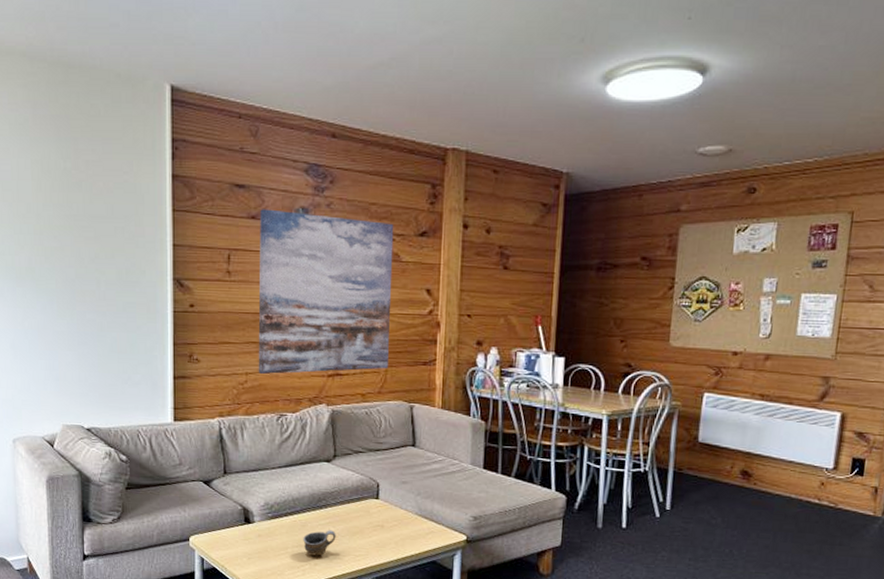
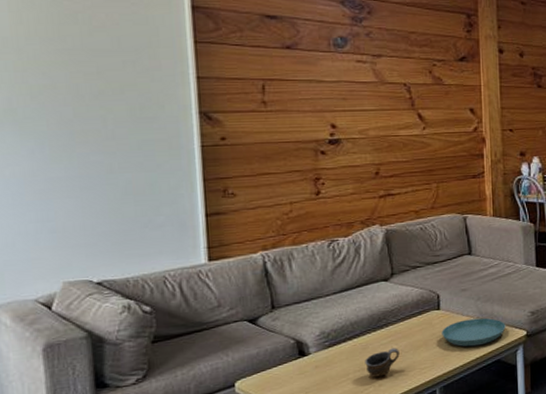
wall art: present [258,209,394,374] -> none [295,39,439,202]
saucer: none [378,513,445,543] -> present [442,318,506,347]

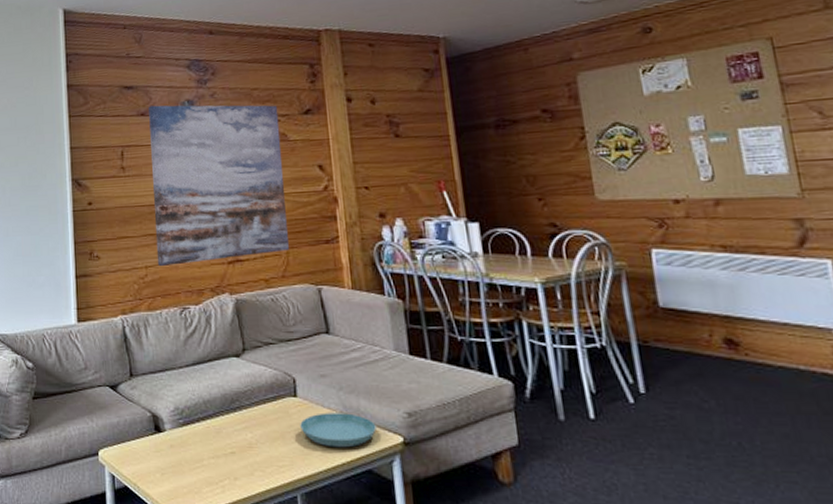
wall art: none [295,39,439,202] -> present [148,105,289,266]
cup: present [365,348,400,378] -> none [219,436,255,468]

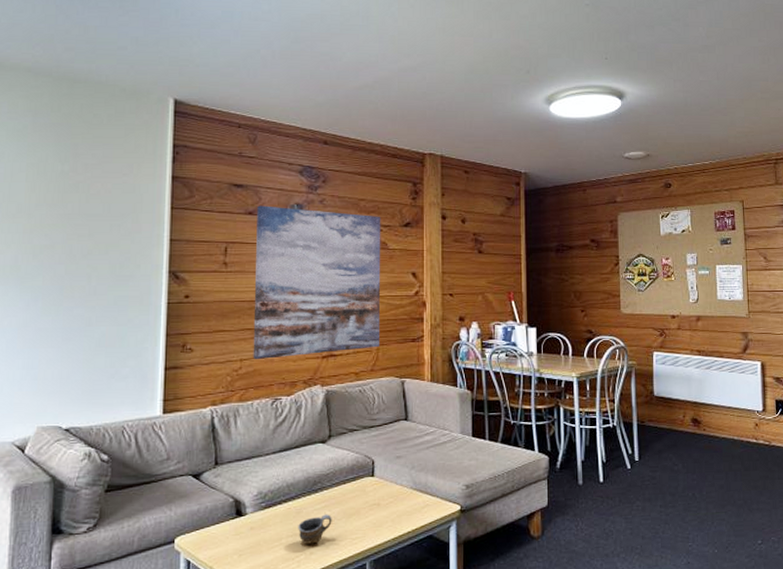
cup: none [219,436,255,468] -> present [298,514,332,544]
saucer: present [300,413,377,448] -> none [375,488,439,519]

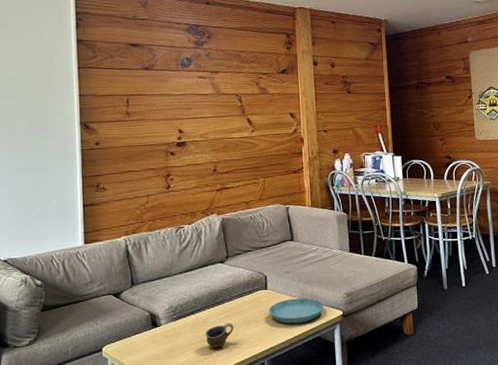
wall art: present [253,206,381,359] -> none [152,61,265,194]
saucer: none [375,488,439,519] -> present [269,298,324,324]

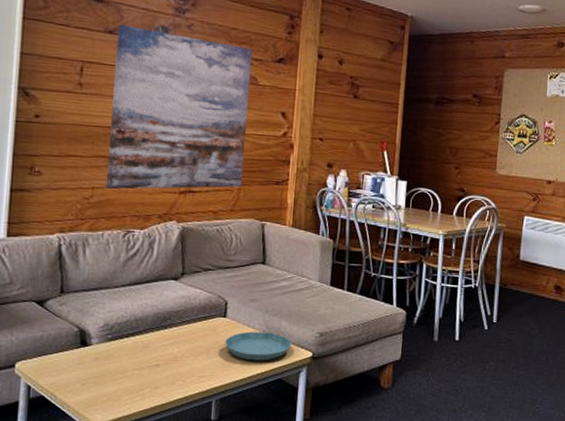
wall art: none [152,61,265,194] -> present [105,24,253,189]
cup: present [205,322,234,348] -> none [144,351,180,379]

